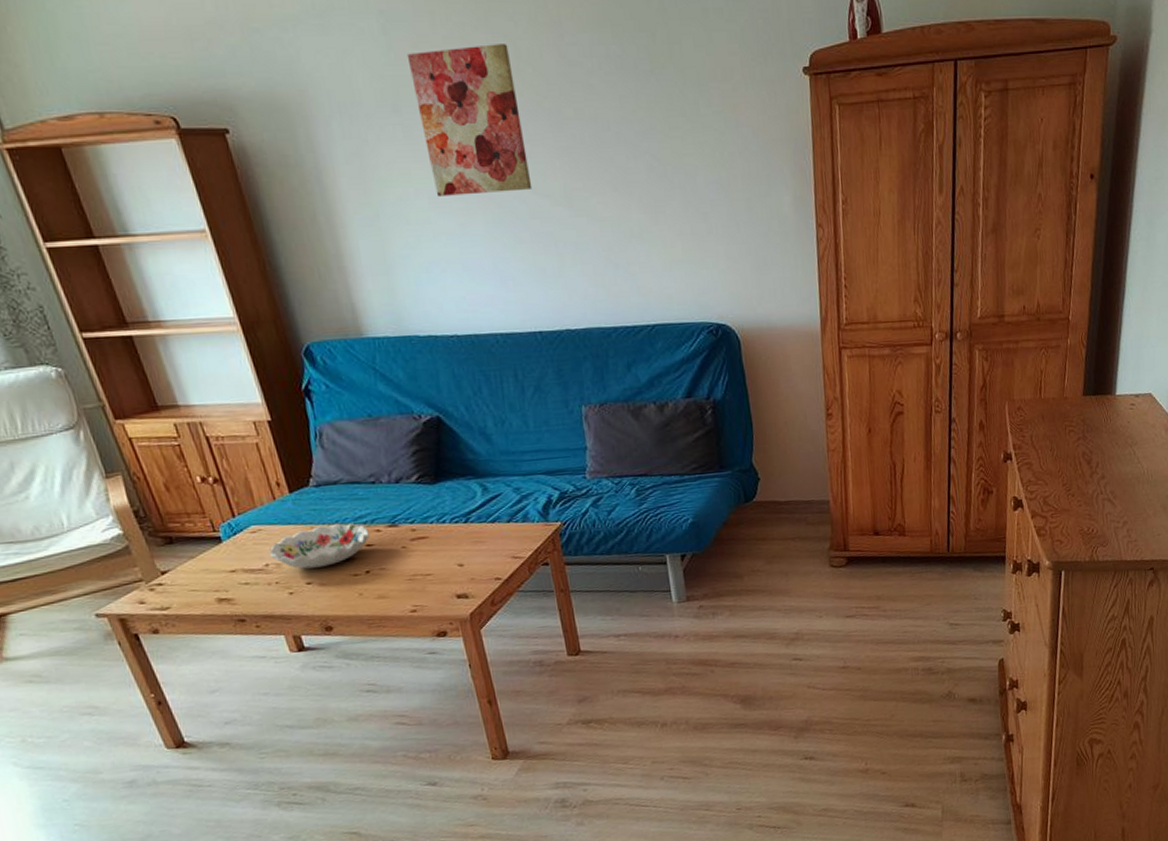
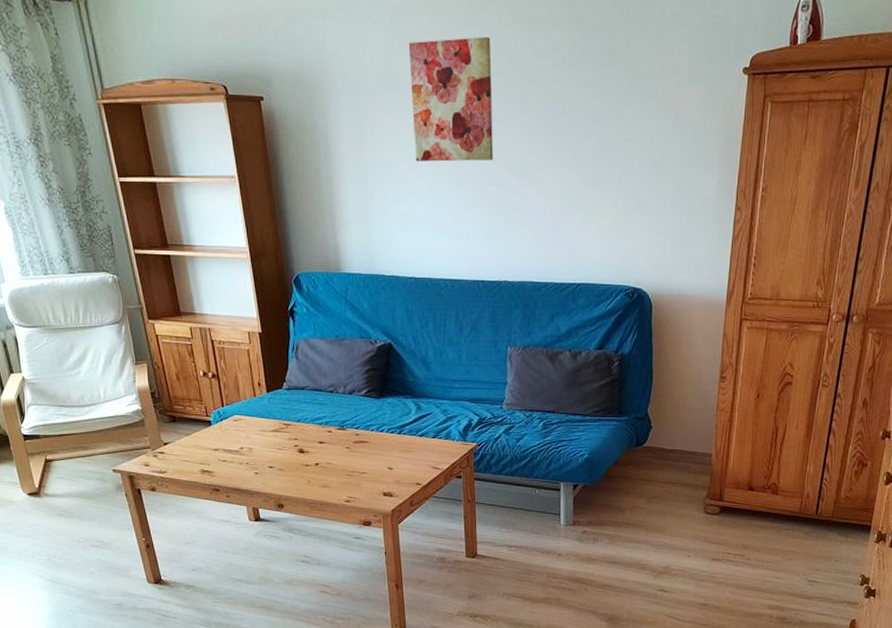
decorative bowl: present [269,523,370,569] -> none [244,421,322,455]

